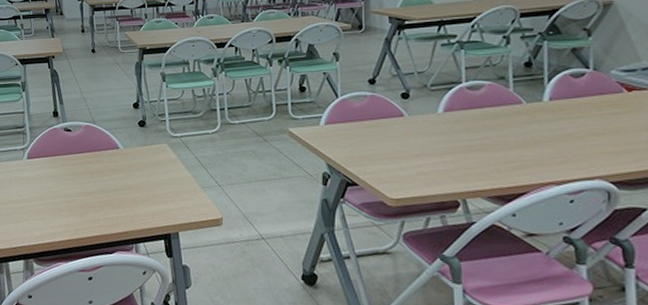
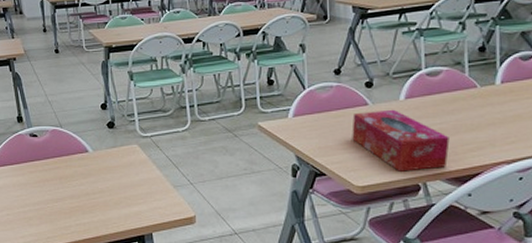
tissue box: none [386,122,492,187] -> present [352,109,450,172]

